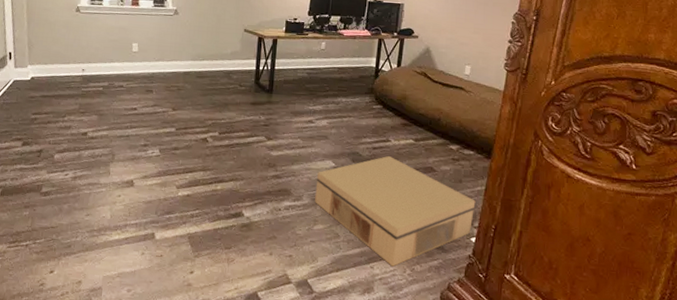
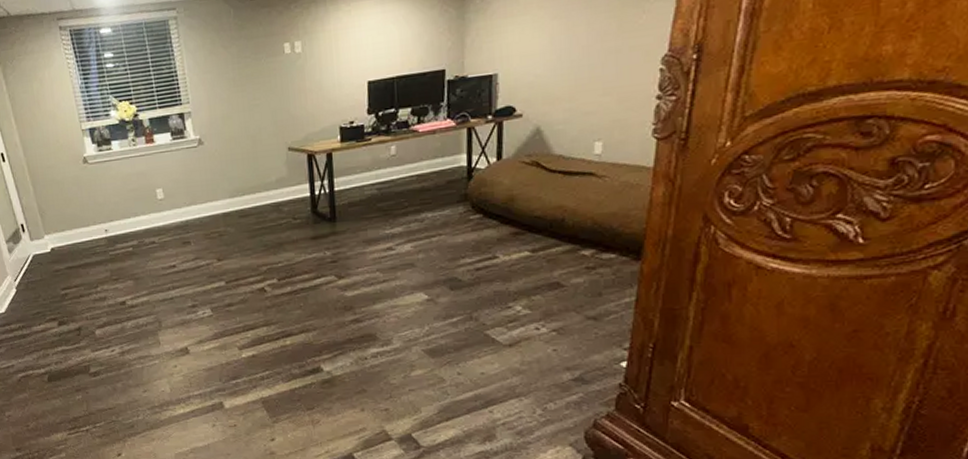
storage box: present [315,155,476,267] -> none [406,275,624,408]

